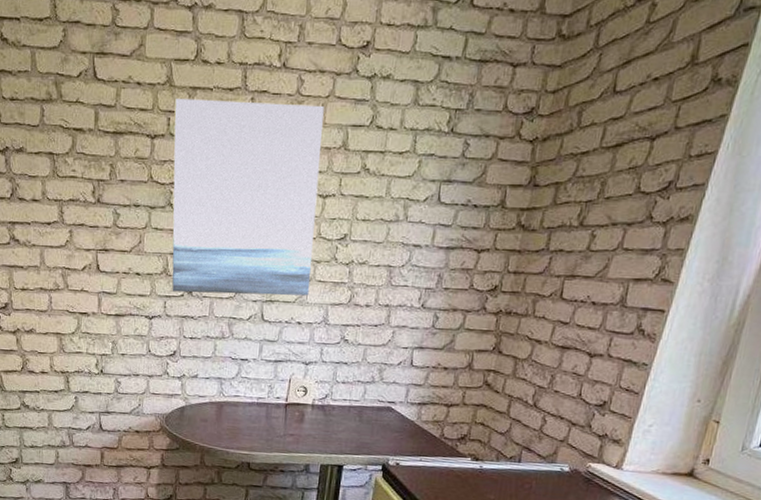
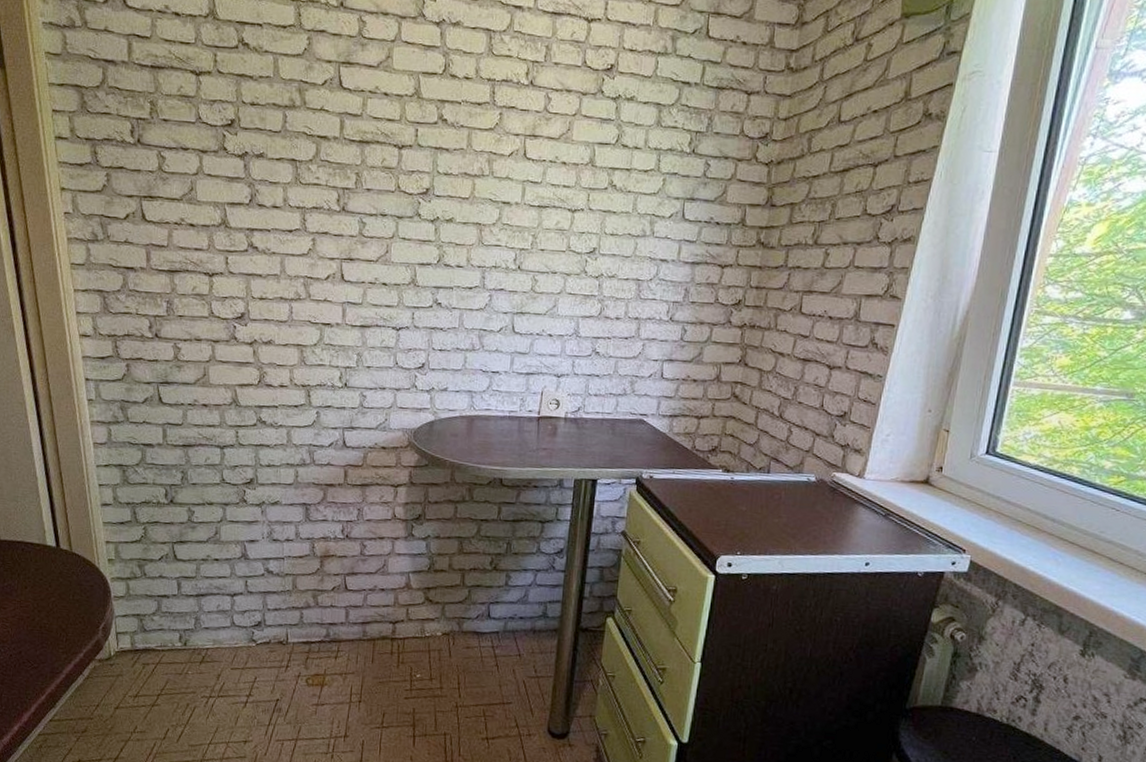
wall art: present [172,97,324,296] -> none [420,109,571,308]

